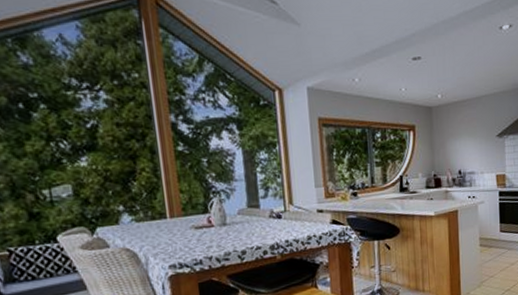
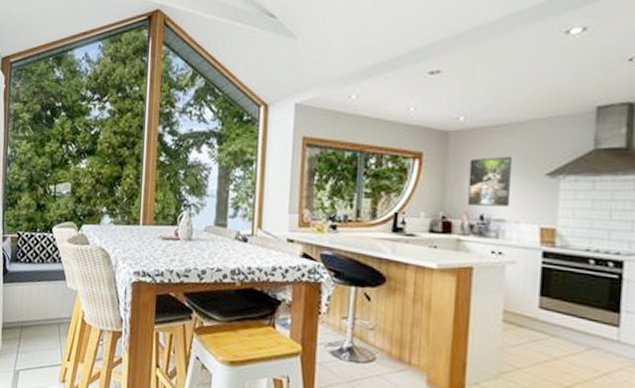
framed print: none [448,124,477,165] -> present [467,156,513,207]

